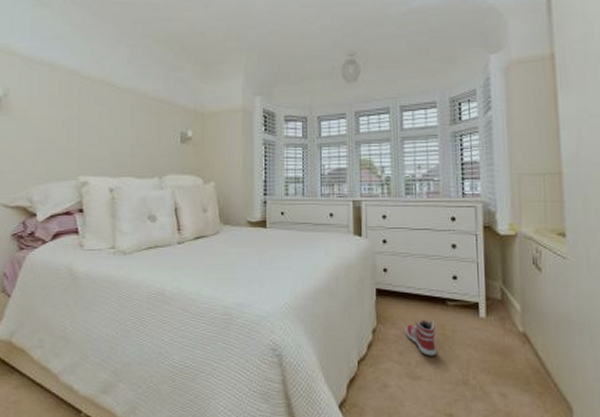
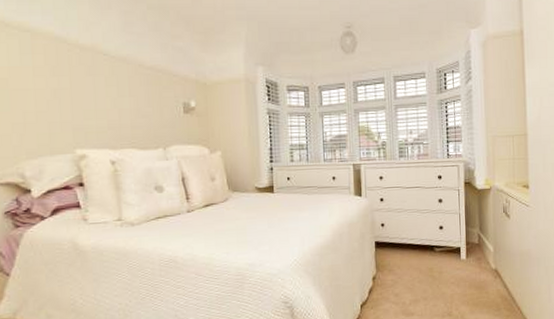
sneaker: present [405,320,436,356] -> none [400,265,426,295]

